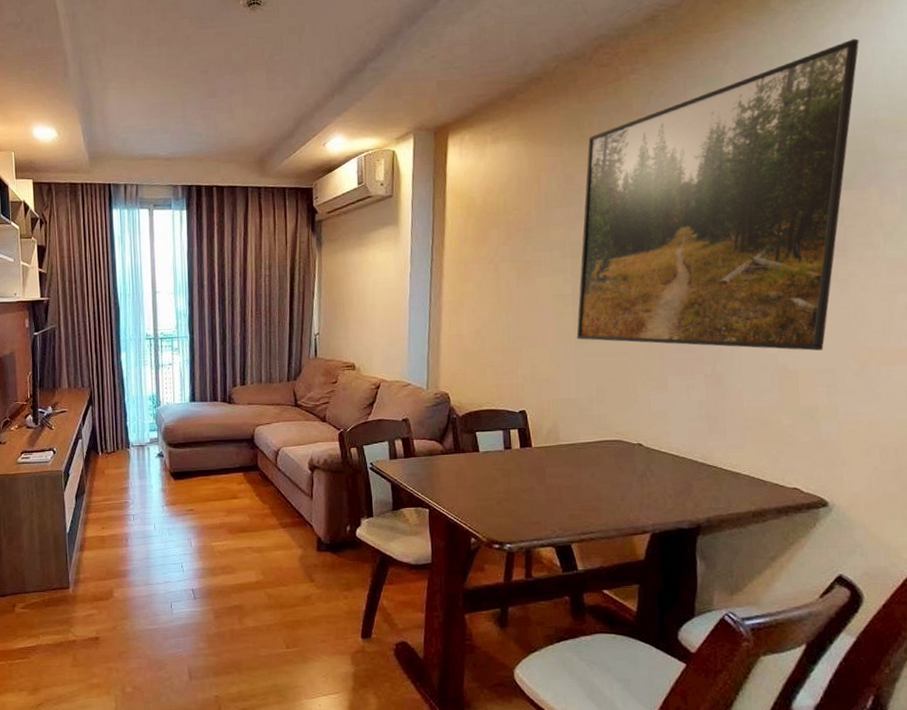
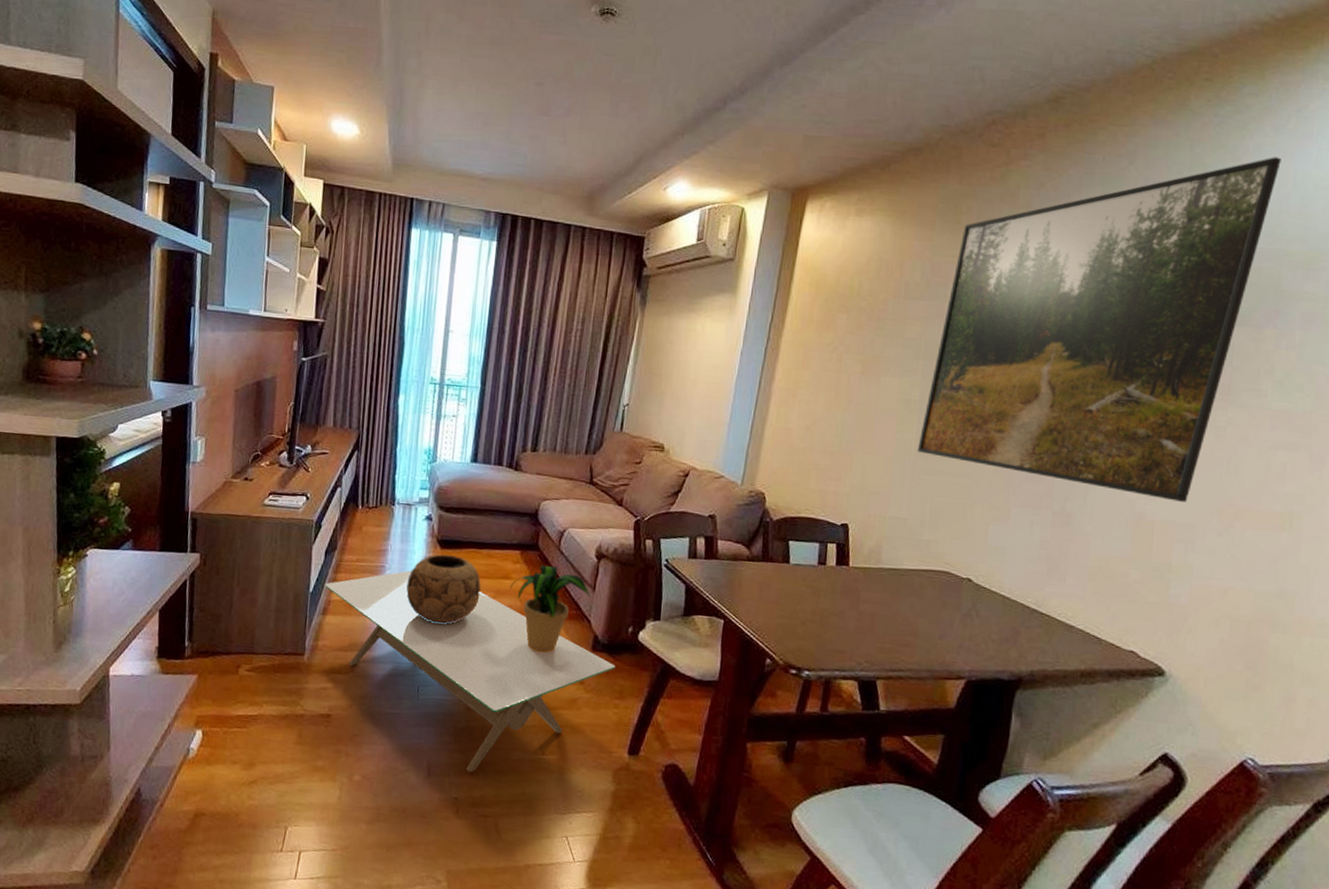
coffee table: none [78,503,340,672] -> present [324,570,616,772]
decorative bowl: none [148,484,214,546] -> present [405,554,481,624]
potted plant: none [238,481,310,559] -> present [510,564,591,653]

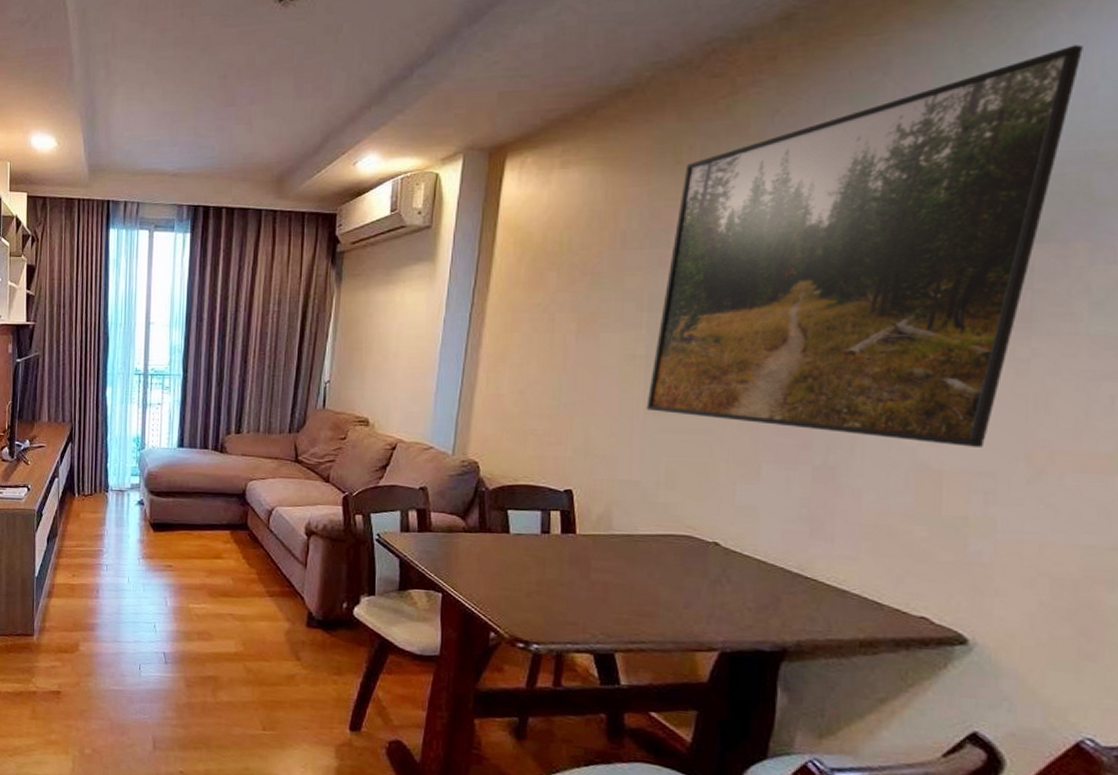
coffee table: present [324,570,616,772] -> none [47,553,332,747]
decorative bowl: present [405,554,481,624] -> none [122,537,194,604]
potted plant: present [510,564,591,653] -> none [222,543,303,630]

